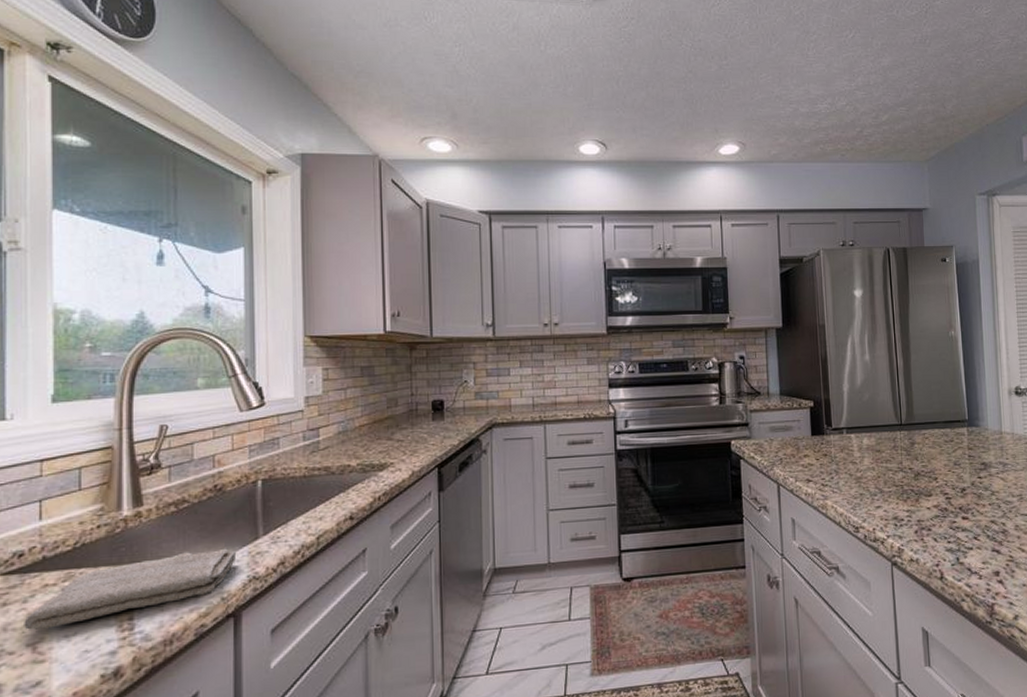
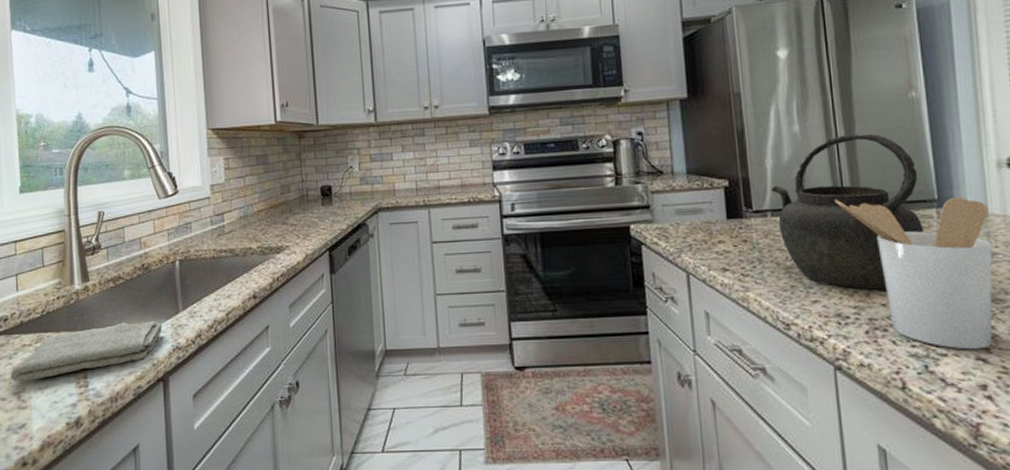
kettle: none [847,364,958,496] -> present [771,133,924,290]
utensil holder: none [895,418,1005,543] -> present [835,197,993,350]

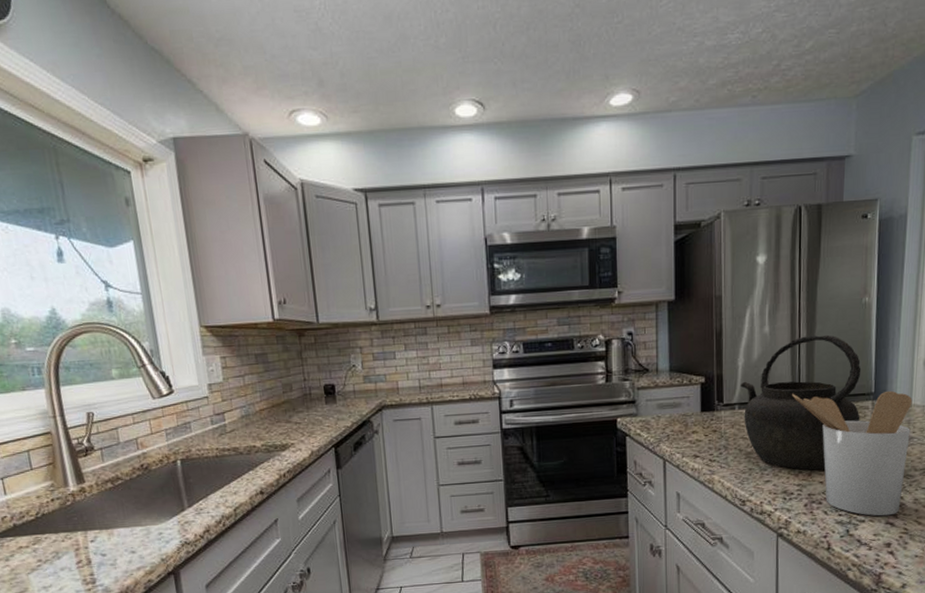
washcloth: present [10,320,163,381] -> none [9,518,169,582]

